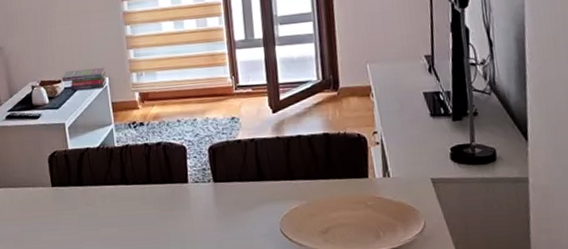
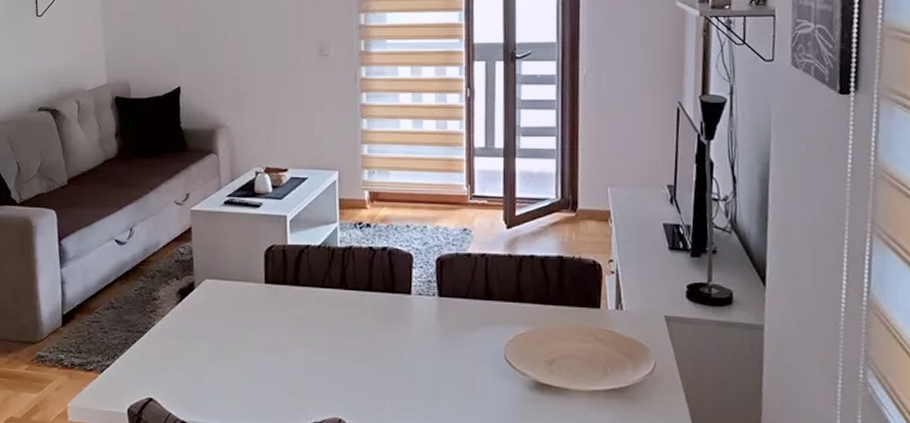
books: present [62,67,106,92] -> none [289,159,336,183]

